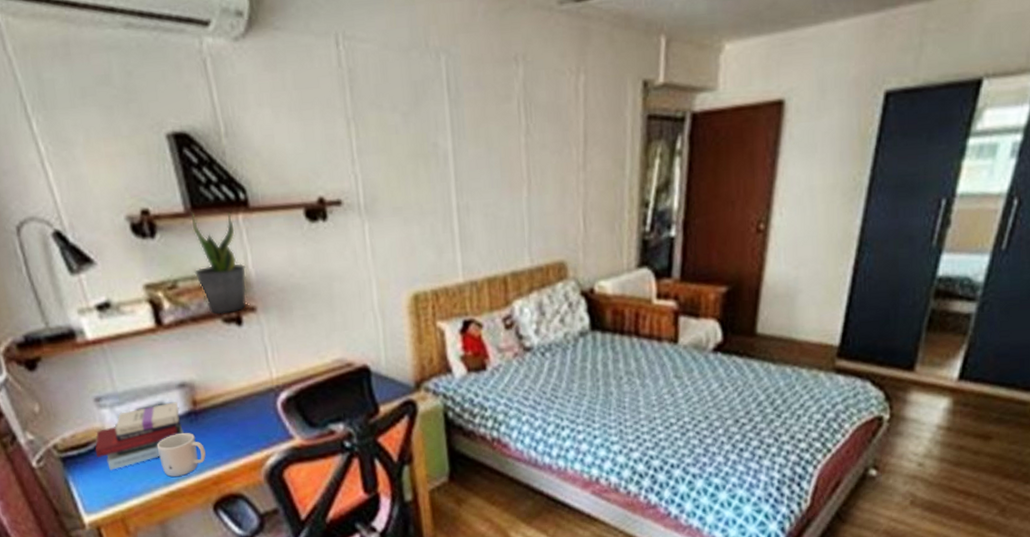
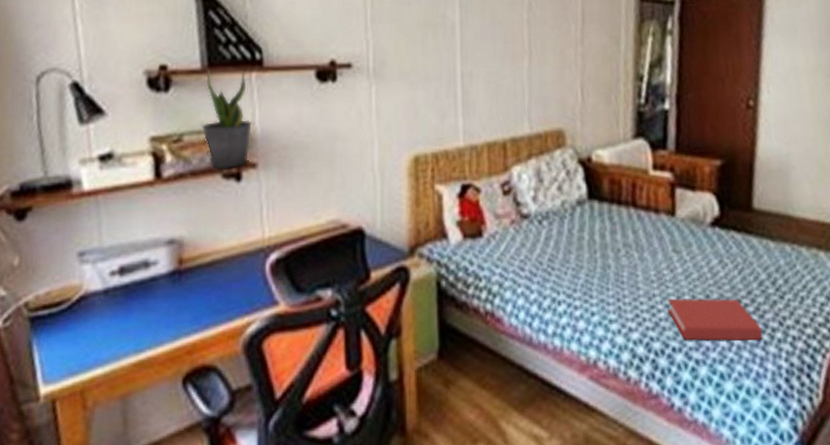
books: present [95,402,185,471] -> none [67,259,165,334]
mug: present [156,432,206,477] -> none [133,293,184,343]
book: none [667,418,758,458] -> present [667,297,763,342]

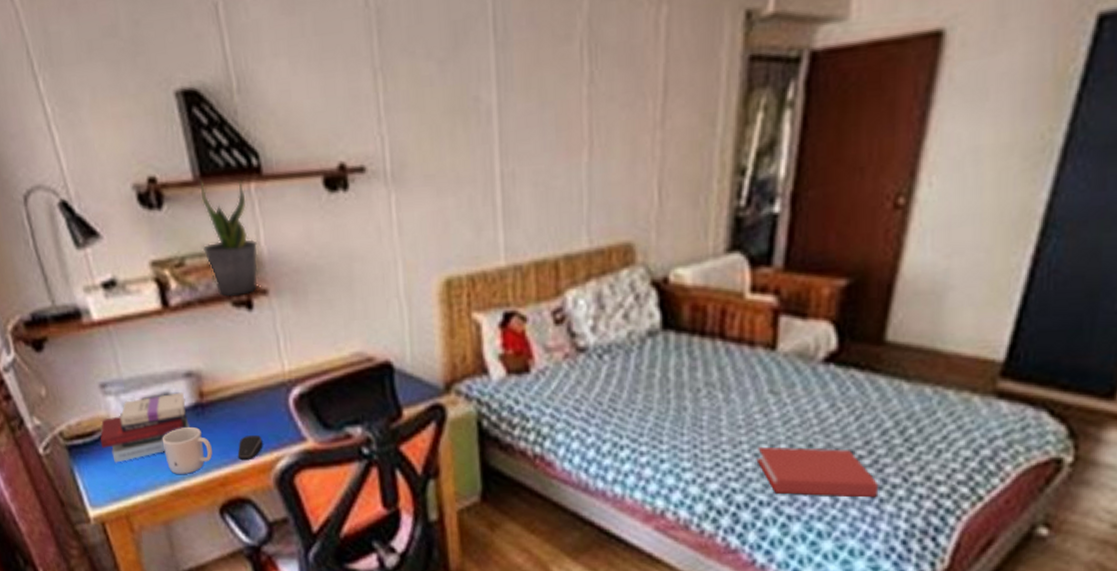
books: none [67,259,165,334] -> present [100,392,191,463]
mug: none [133,293,184,343] -> present [162,426,213,474]
computer mouse: none [209,301,236,326] -> present [237,436,263,459]

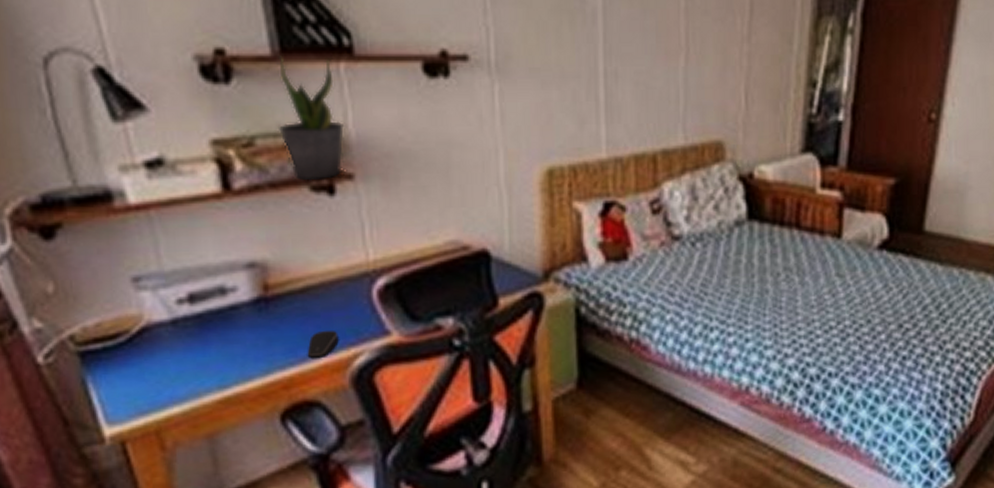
books: present [100,392,191,463] -> none [126,285,250,369]
mug: present [162,426,213,474] -> none [211,323,276,378]
book: present [756,446,879,498] -> none [826,322,922,366]

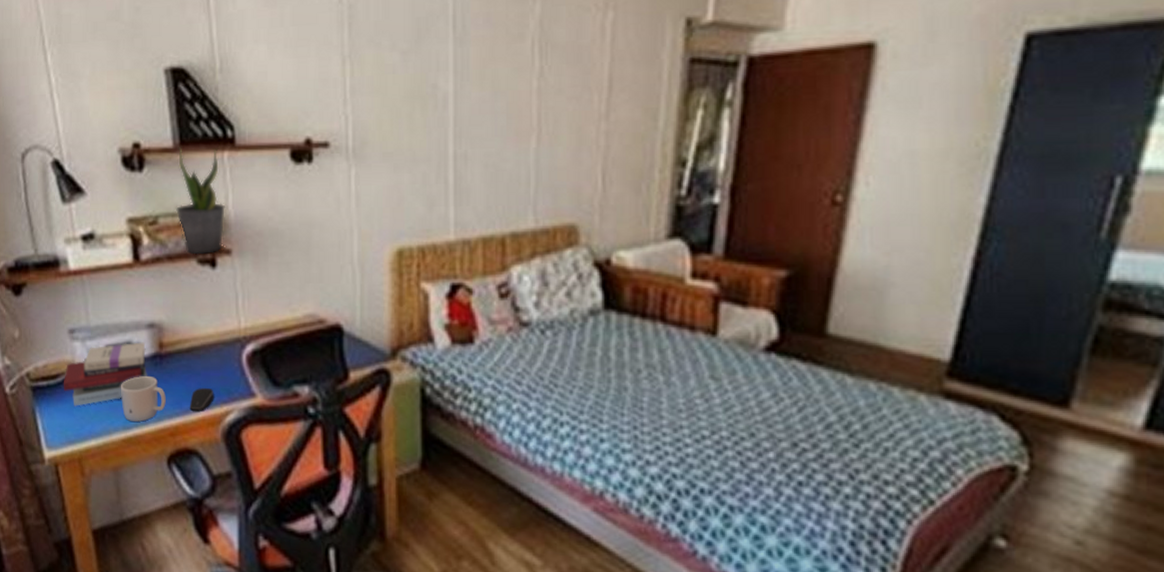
books: none [126,285,250,369] -> present [63,342,148,406]
mug: none [211,323,276,378] -> present [120,375,166,422]

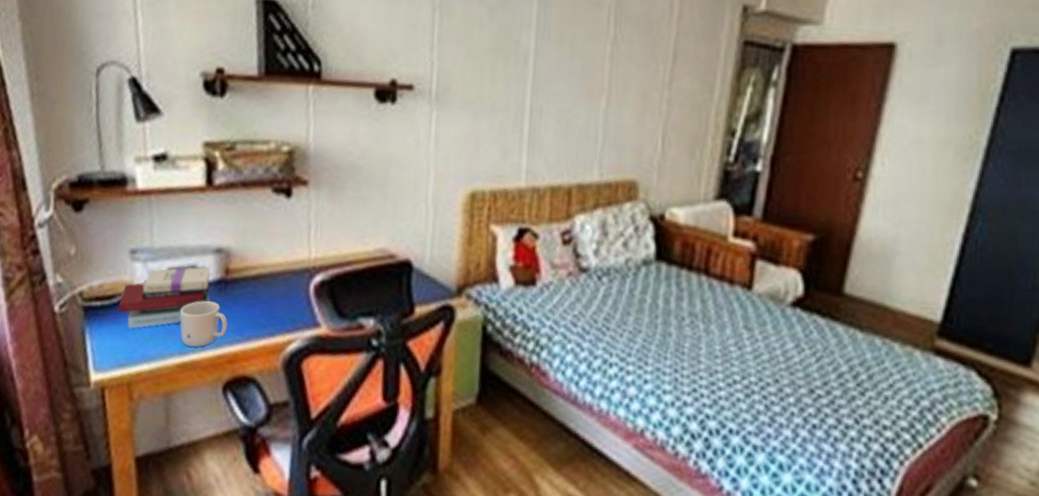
potted plant: present [176,147,225,255] -> none [255,76,306,184]
computer mouse: present [189,388,214,411] -> none [251,316,278,339]

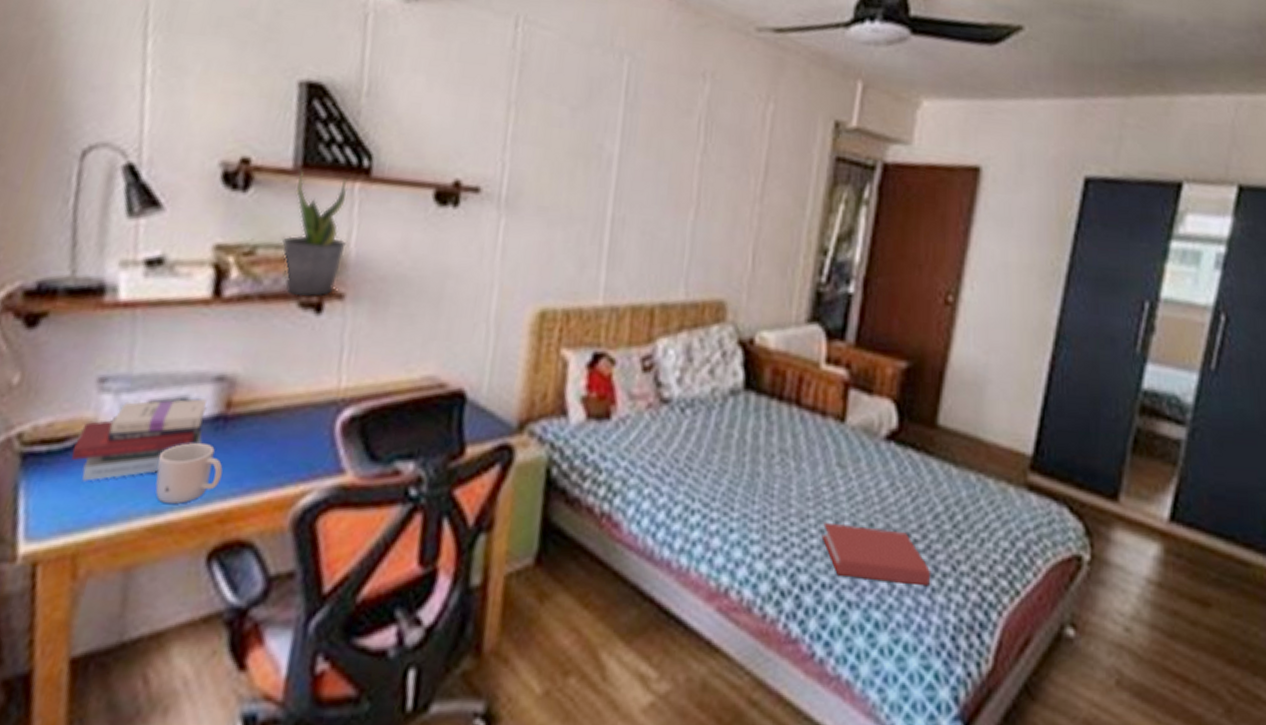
potted plant: none [255,76,306,184] -> present [282,170,348,297]
book: none [729,377,835,437] -> present [821,522,931,587]

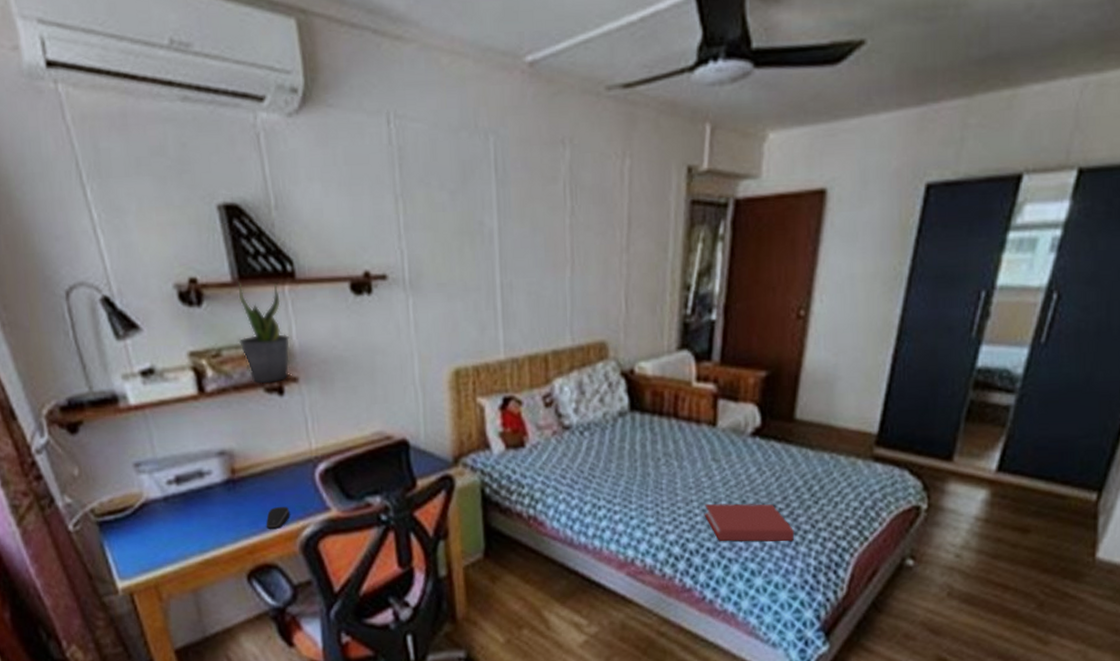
books: present [71,399,207,481] -> none [131,469,222,536]
mug: present [155,442,223,504] -> none [193,500,242,545]
computer mouse: none [252,461,291,491] -> present [266,507,290,529]

